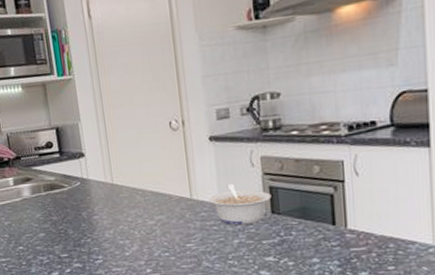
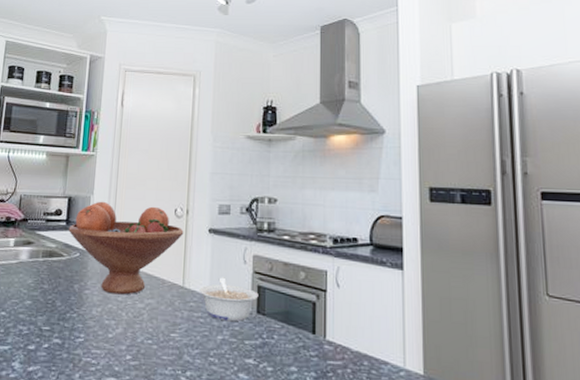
fruit bowl: none [63,122,183,216] -> present [68,201,184,295]

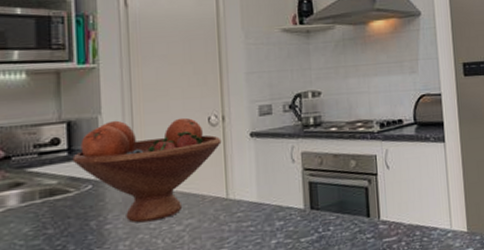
legume: present [199,277,259,322] -> none [246,180,311,225]

